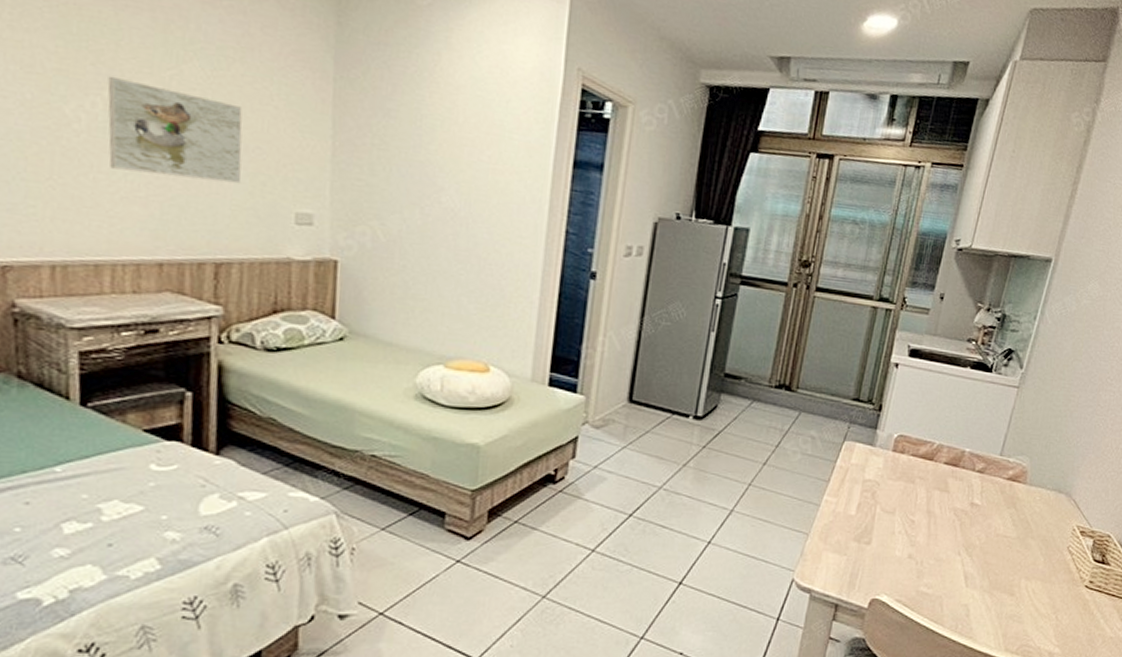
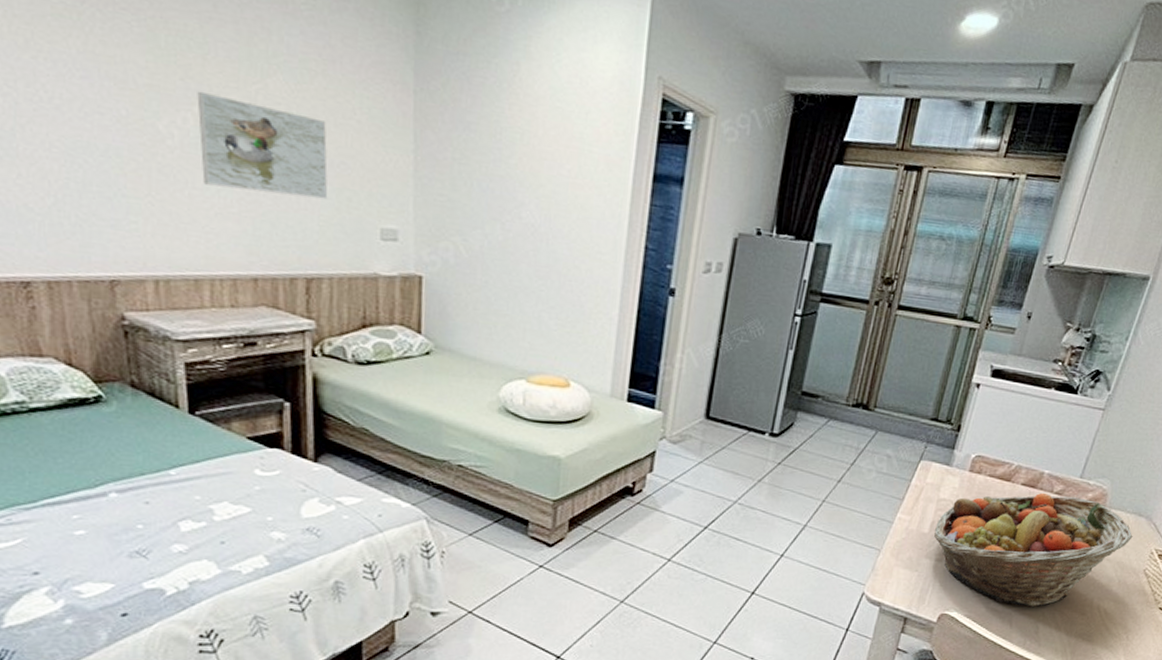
fruit basket: none [861,471,1055,589] -> present [934,492,1133,607]

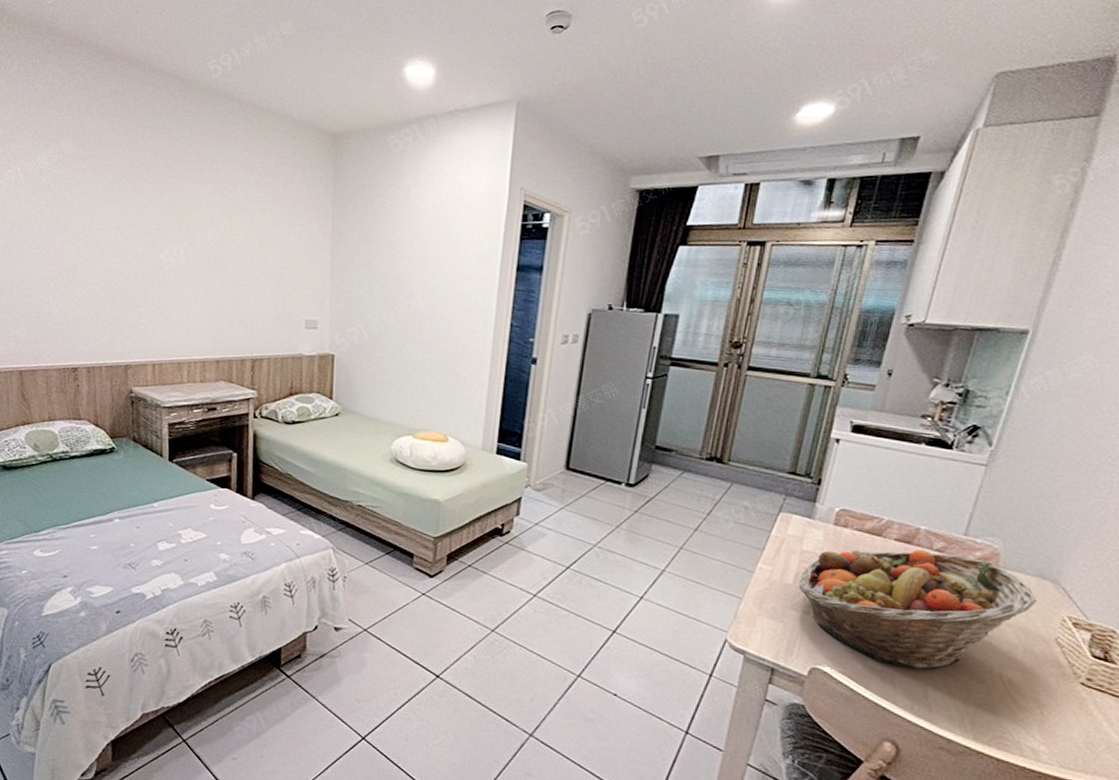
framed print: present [197,91,328,200] -> none [186,230,270,301]

